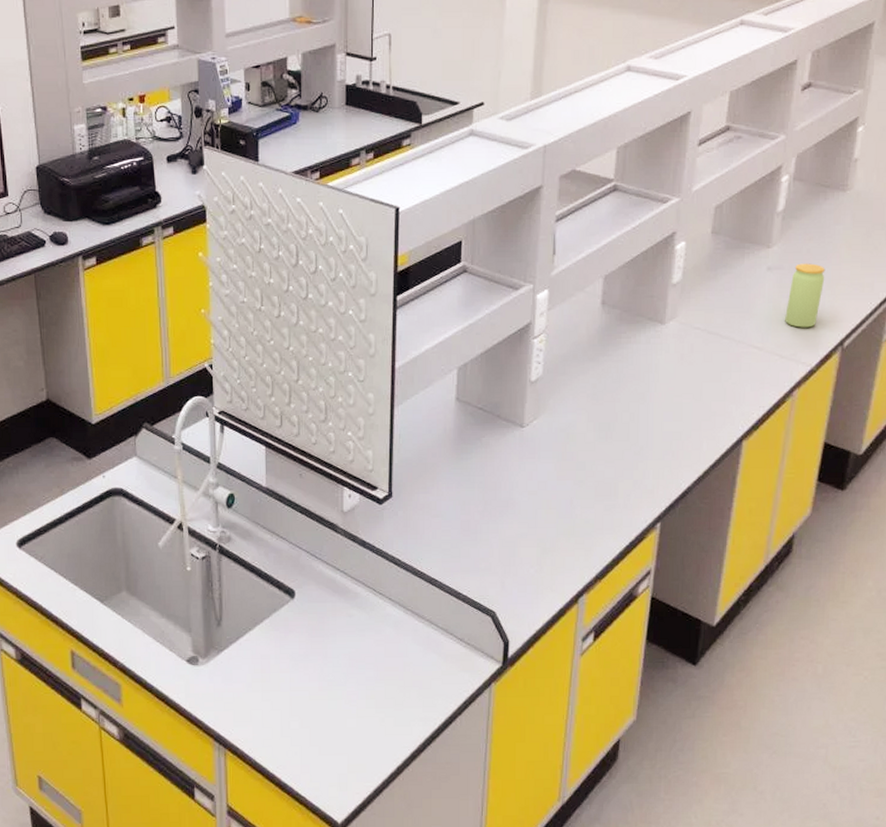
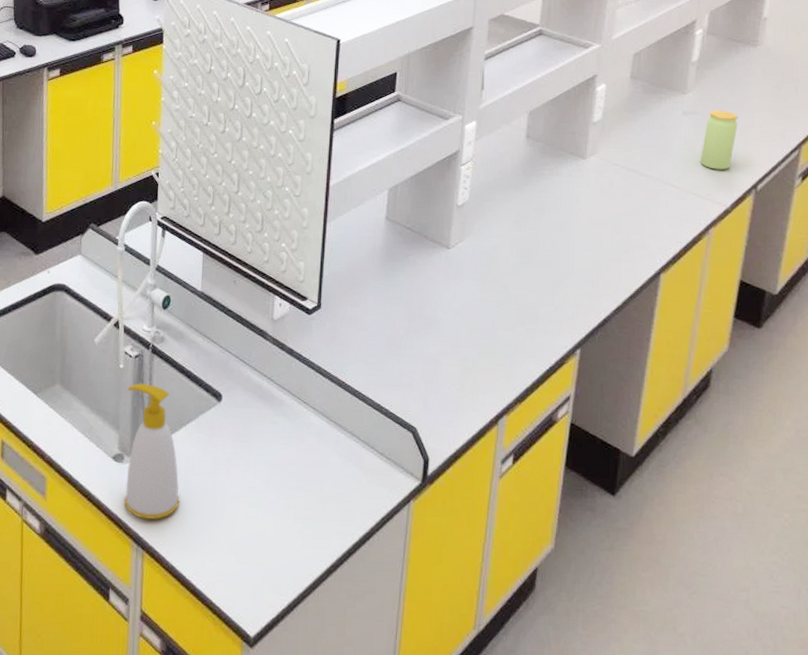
soap bottle: none [197,585,259,719] -> present [124,383,180,520]

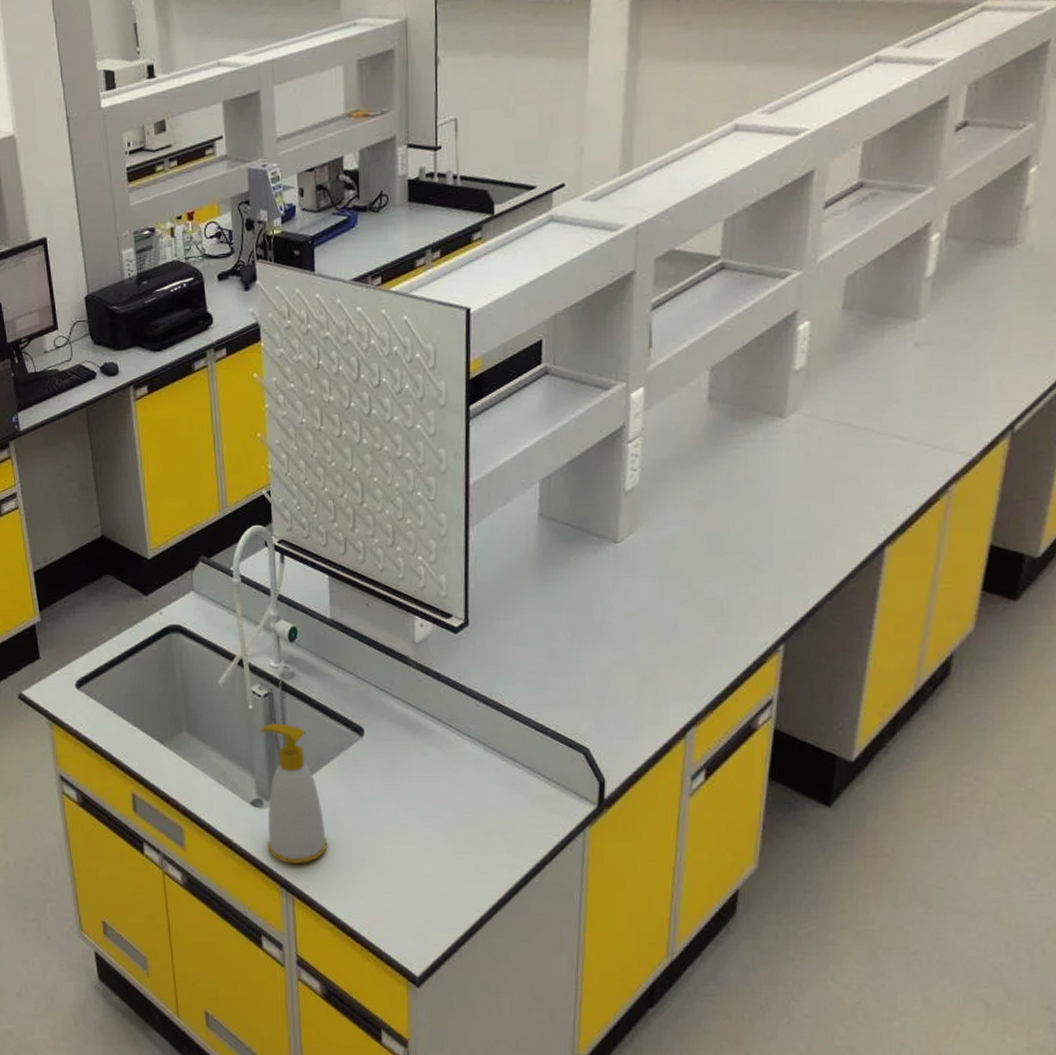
jar: present [700,110,738,170] -> none [937,334,989,412]

